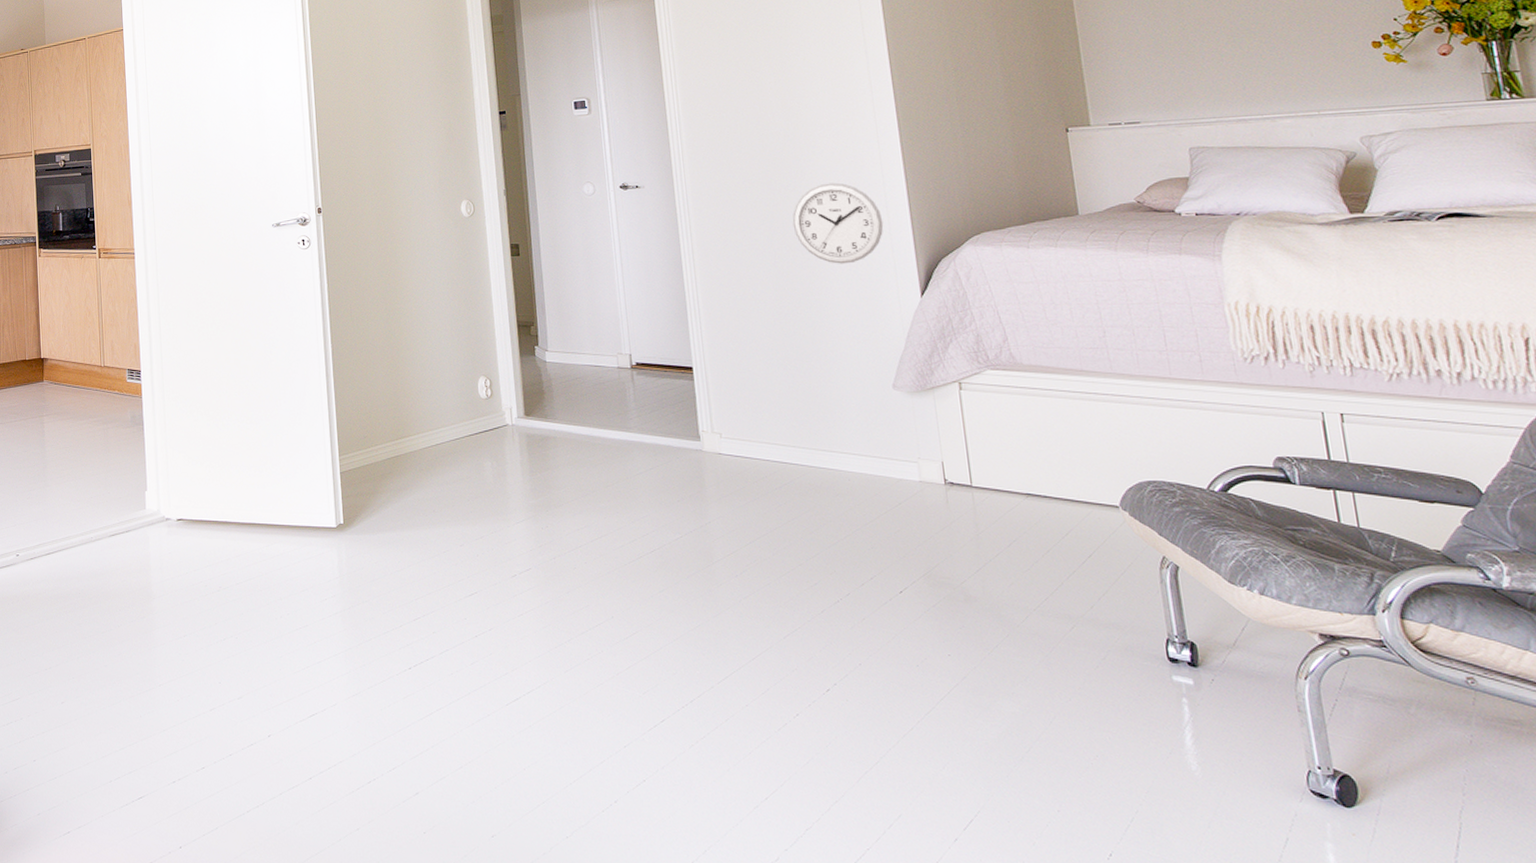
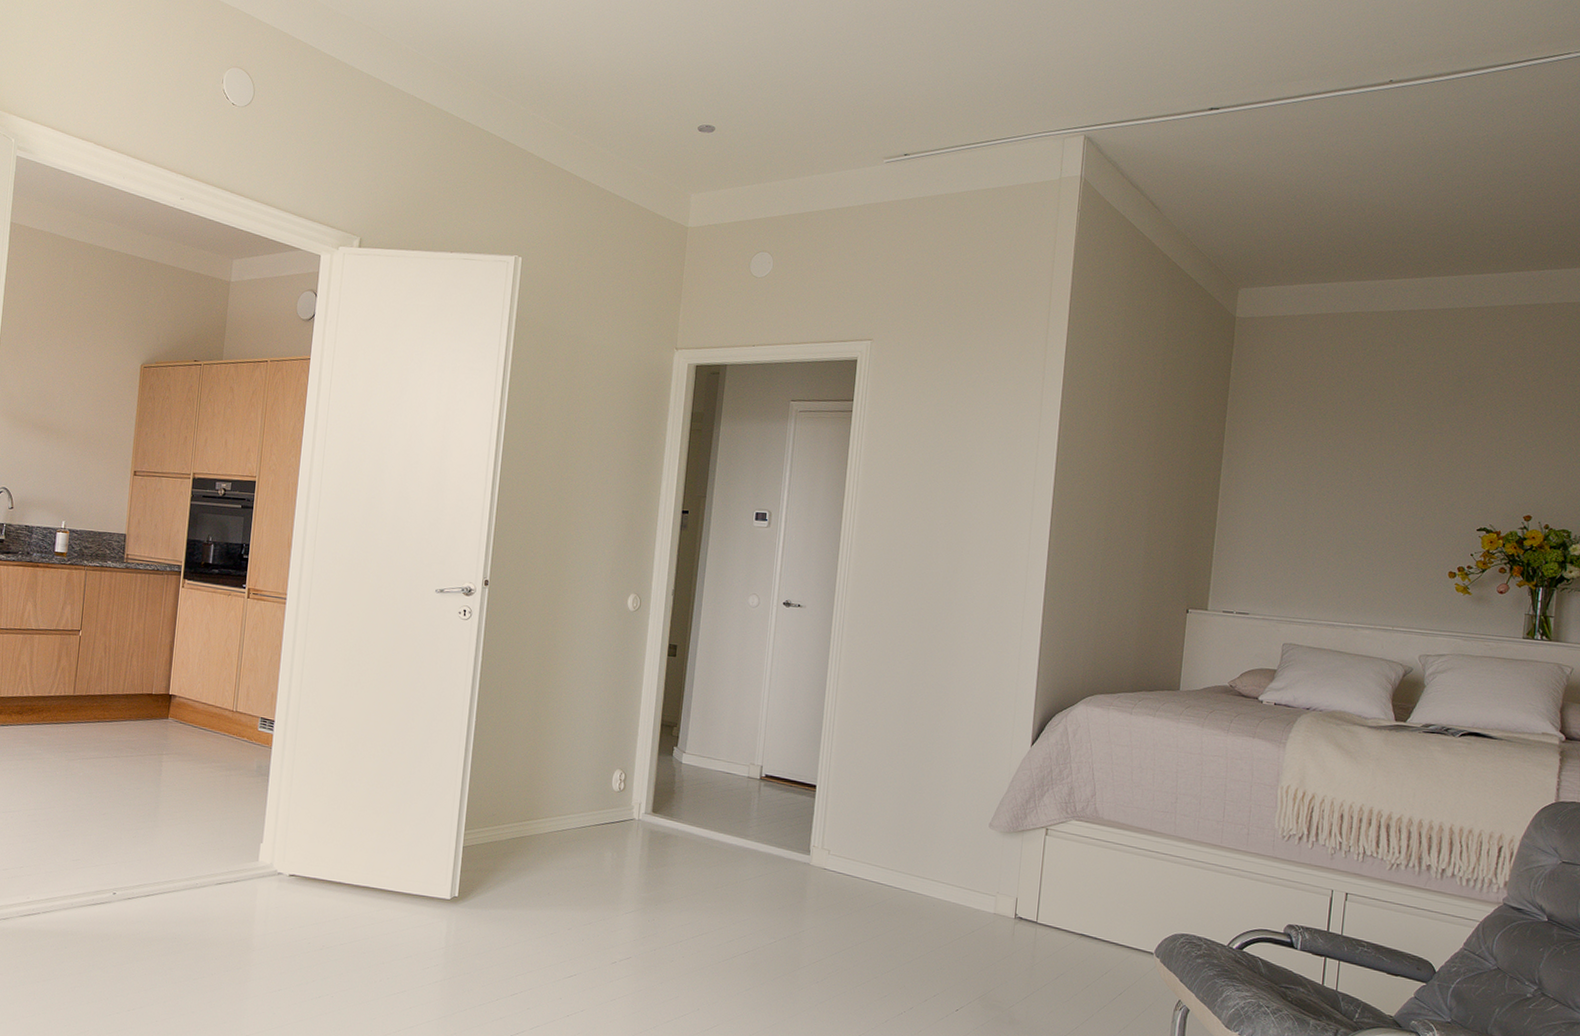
wall clock: present [792,182,884,264] -> none [933,628,1013,707]

